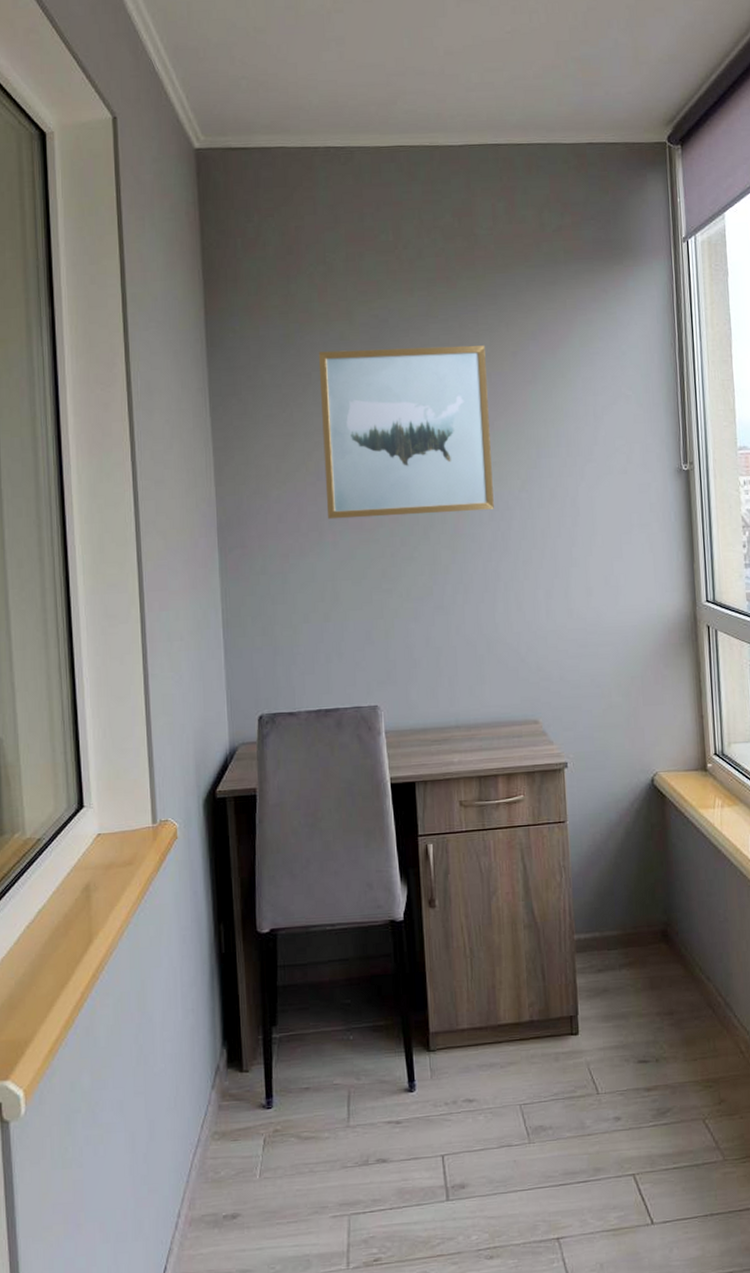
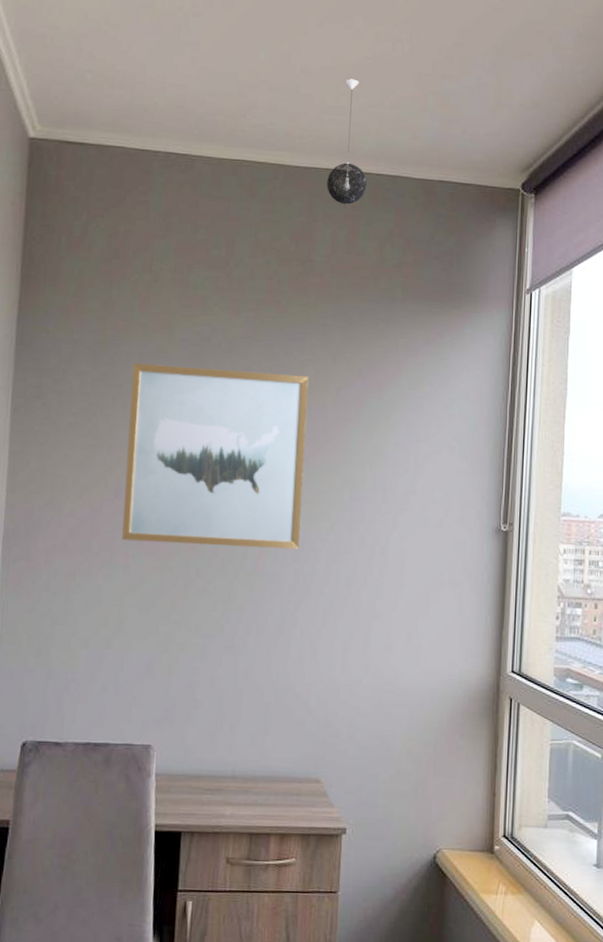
pendant light: none [481,54,520,177] -> present [327,78,367,205]

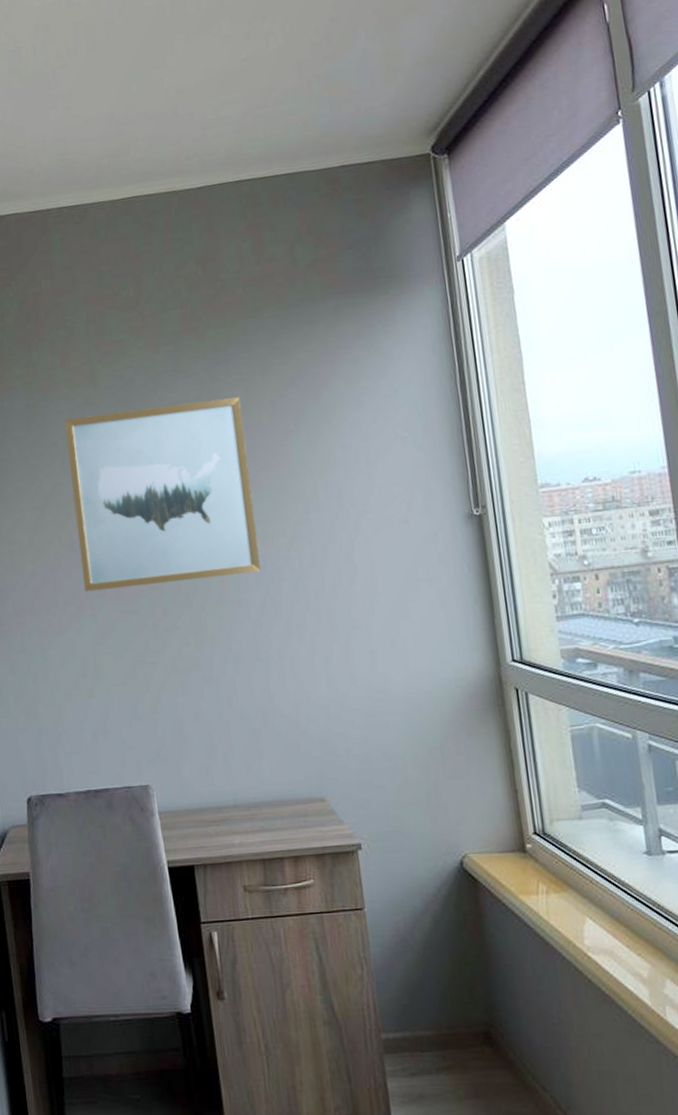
pendant light: present [327,78,367,205] -> none [222,85,265,216]

